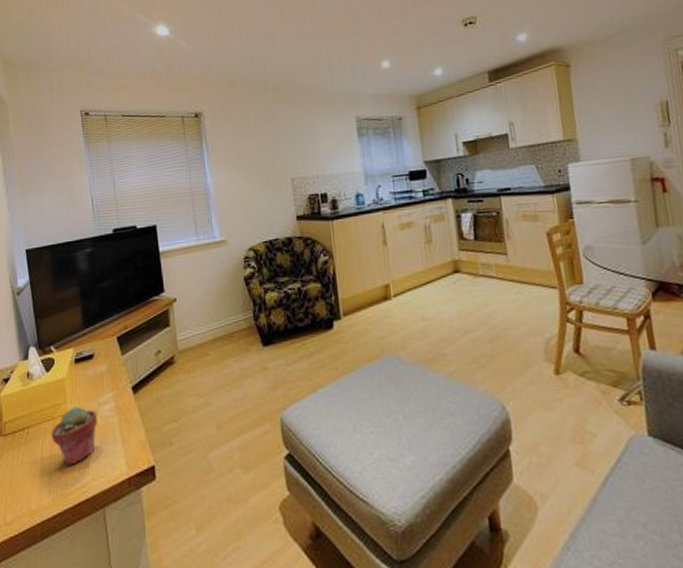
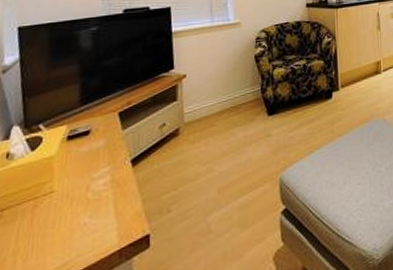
potted succulent: present [51,406,98,466] -> none [30,183,90,246]

